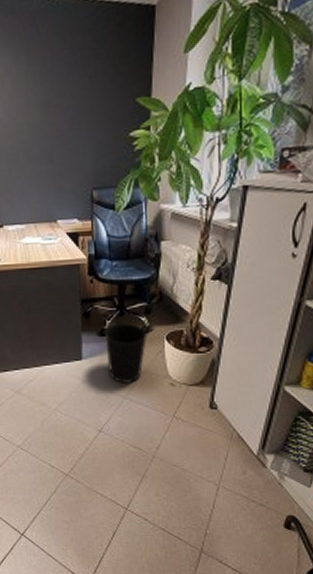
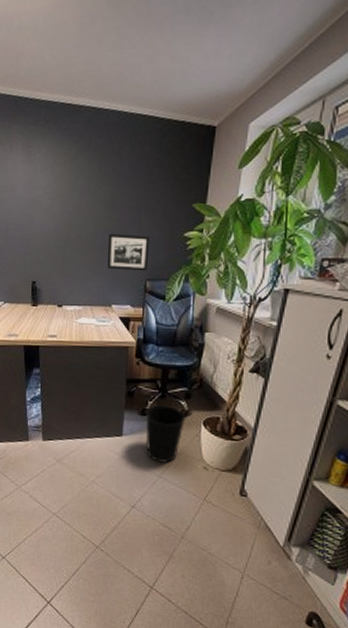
picture frame: none [46,139,93,181] -> present [107,233,150,271]

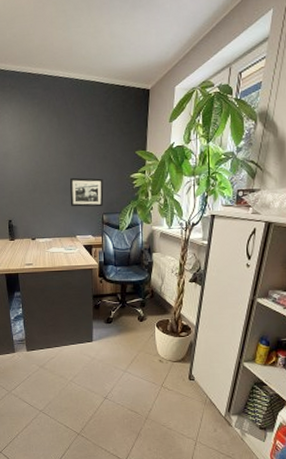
wastebasket: present [146,405,186,464] -> none [110,314,143,361]

